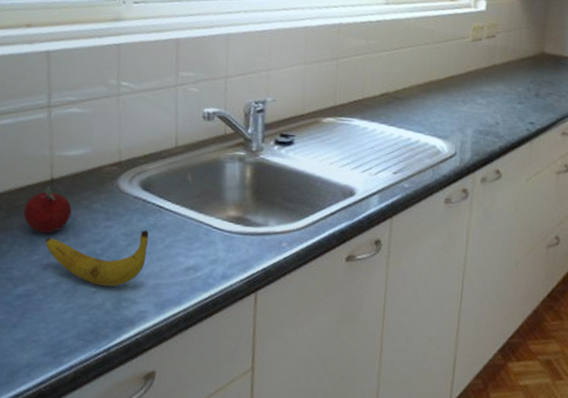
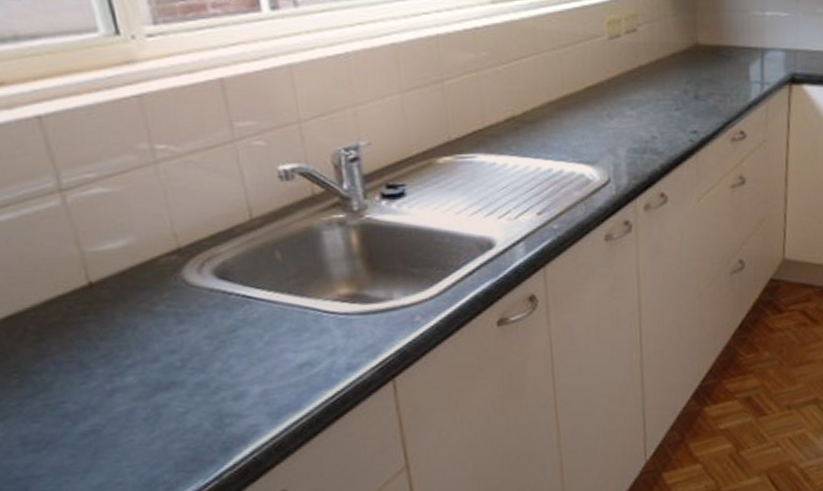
fruit: present [23,184,72,233] -> none [60,292,129,353]
banana: present [45,230,149,287] -> none [101,328,244,404]

